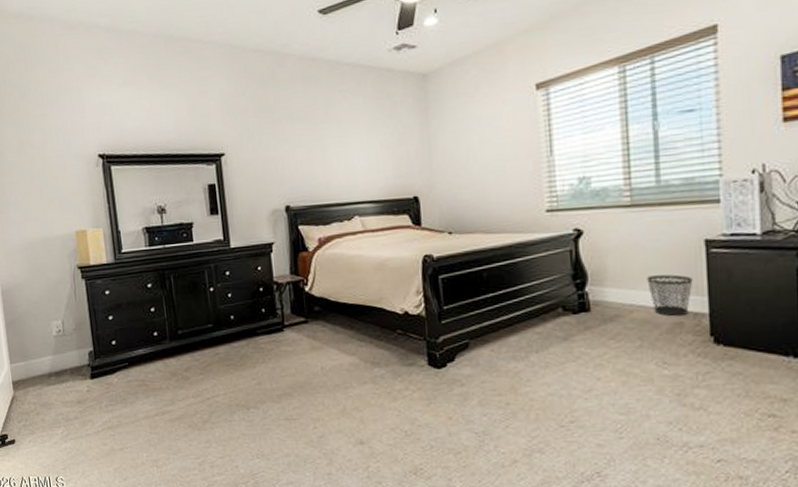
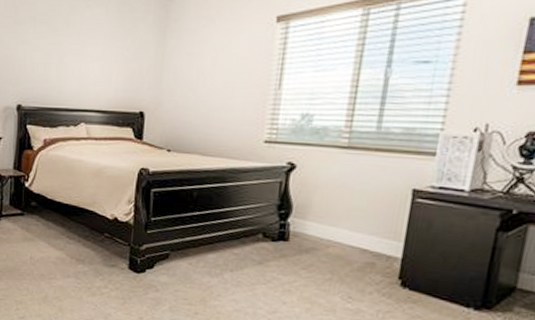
wastebasket: present [647,274,693,317] -> none [348,216,393,258]

